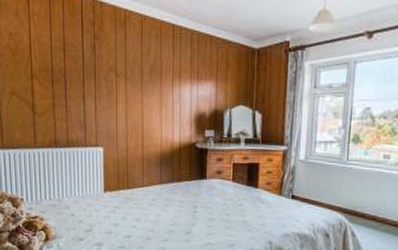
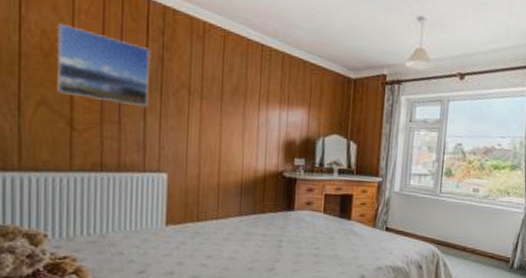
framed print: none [20,25,86,91] -> present [57,23,150,108]

